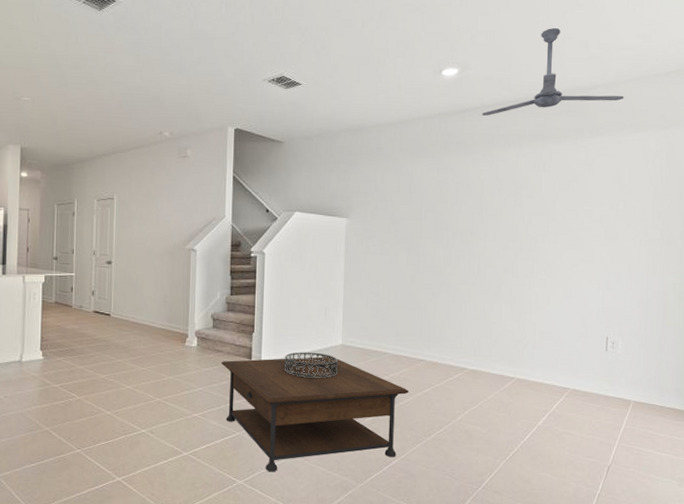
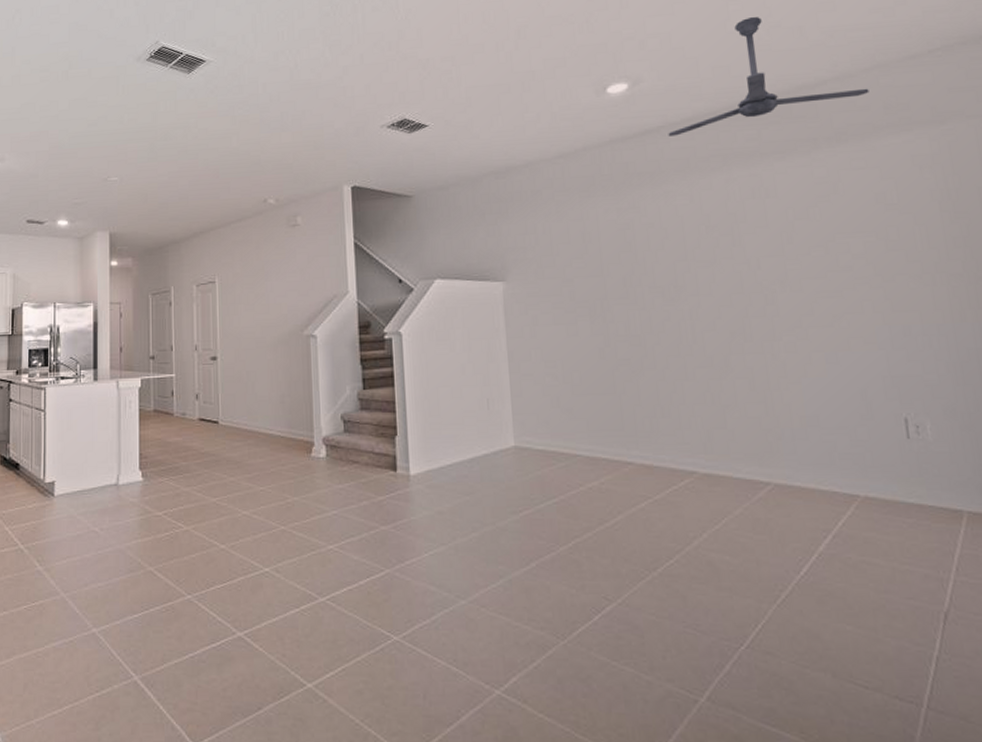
coffee table: present [221,357,409,472] -> none [358,464,616,624]
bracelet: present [284,352,339,379] -> none [439,458,514,494]

